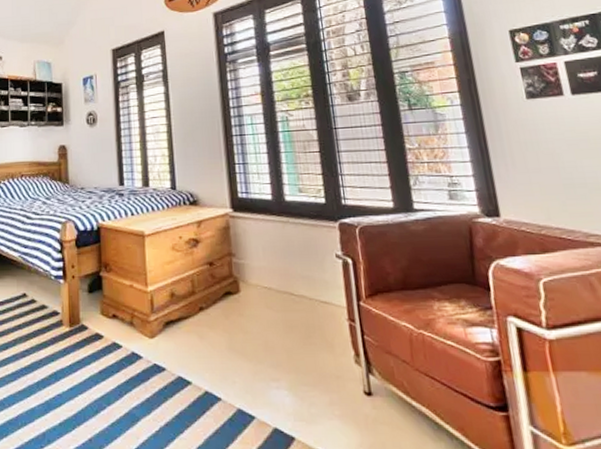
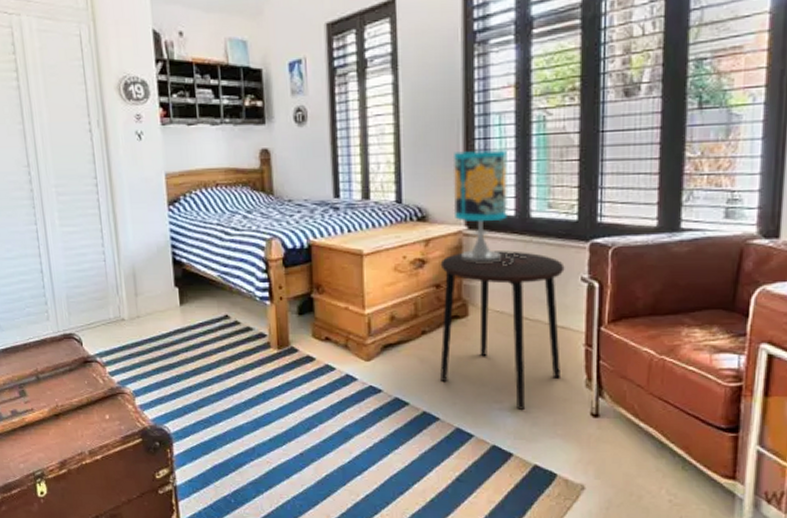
side table: none [211,230,330,388] -> present [440,250,565,410]
table lamp: none [215,144,288,244] -> present [452,149,529,266]

